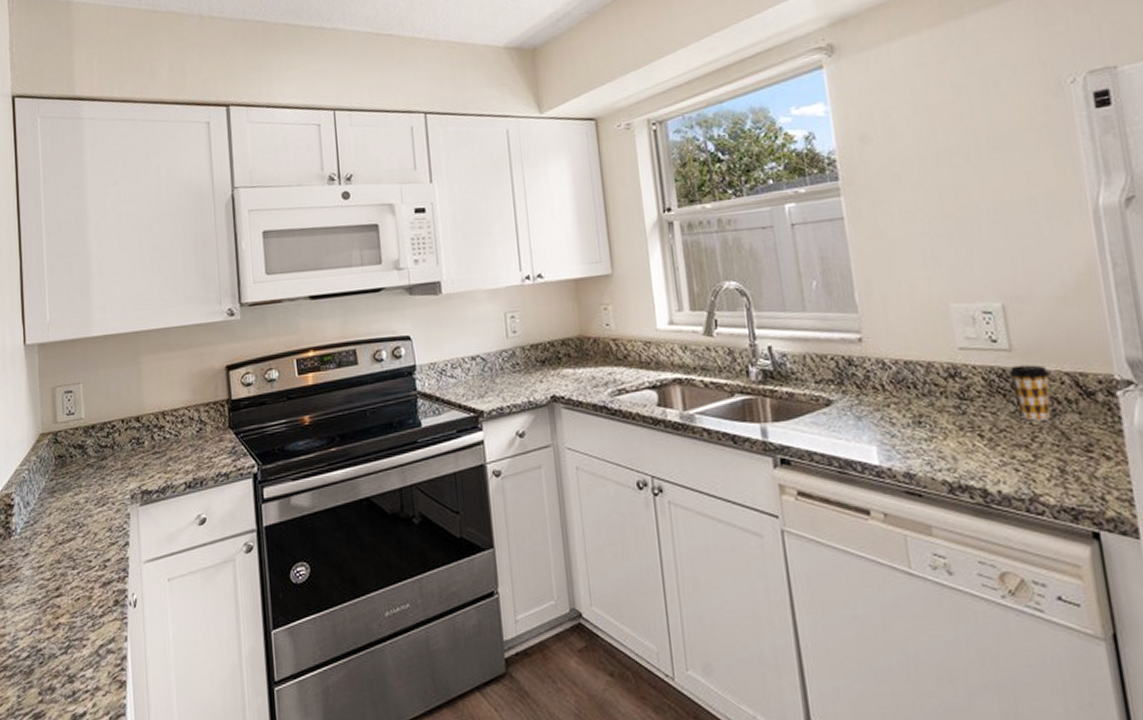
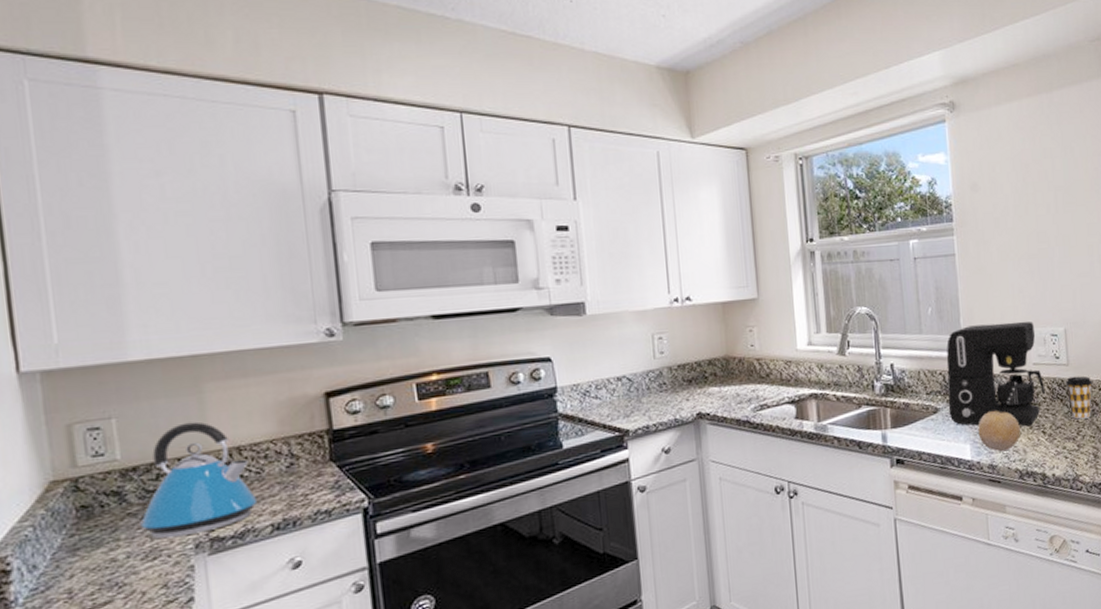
kettle: none [95,388,176,489] -> present [140,421,258,539]
coffee maker: none [838,295,980,428] -> present [946,321,1046,427]
fruit: none [886,406,947,458] -> present [978,411,1021,452]

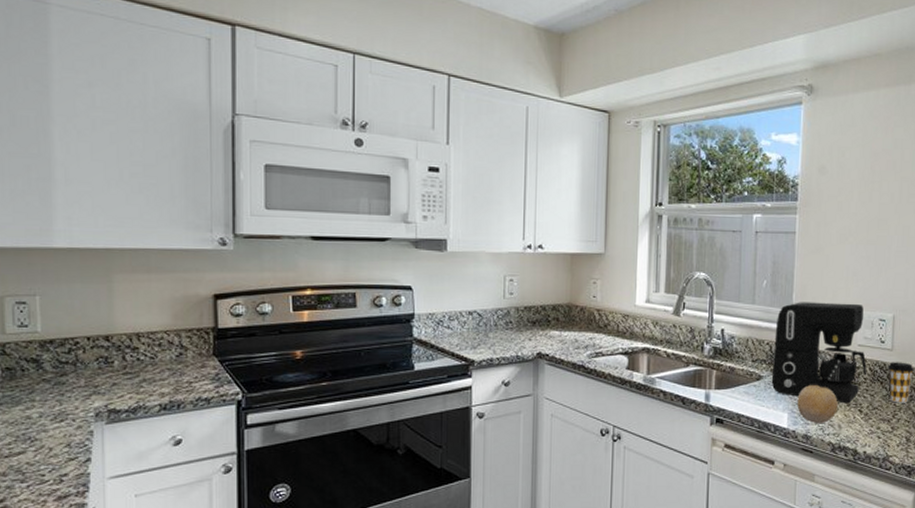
kettle: present [140,421,258,539] -> none [52,307,150,405]

